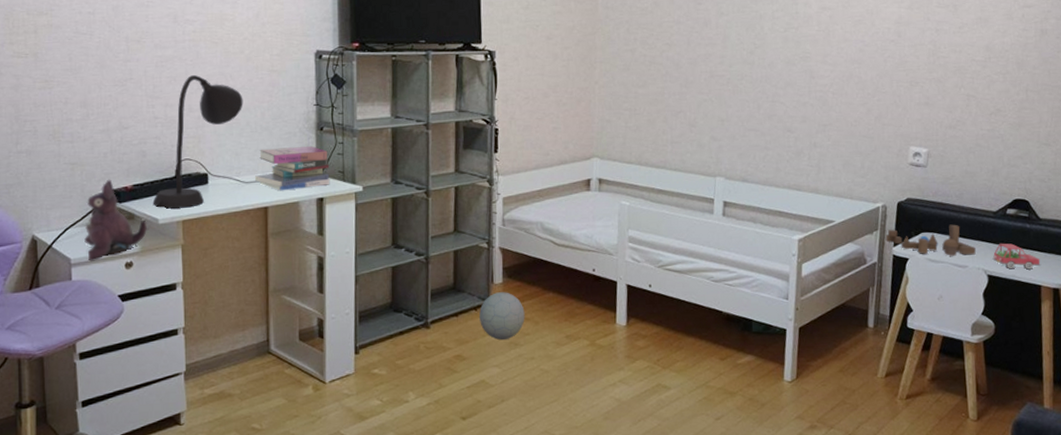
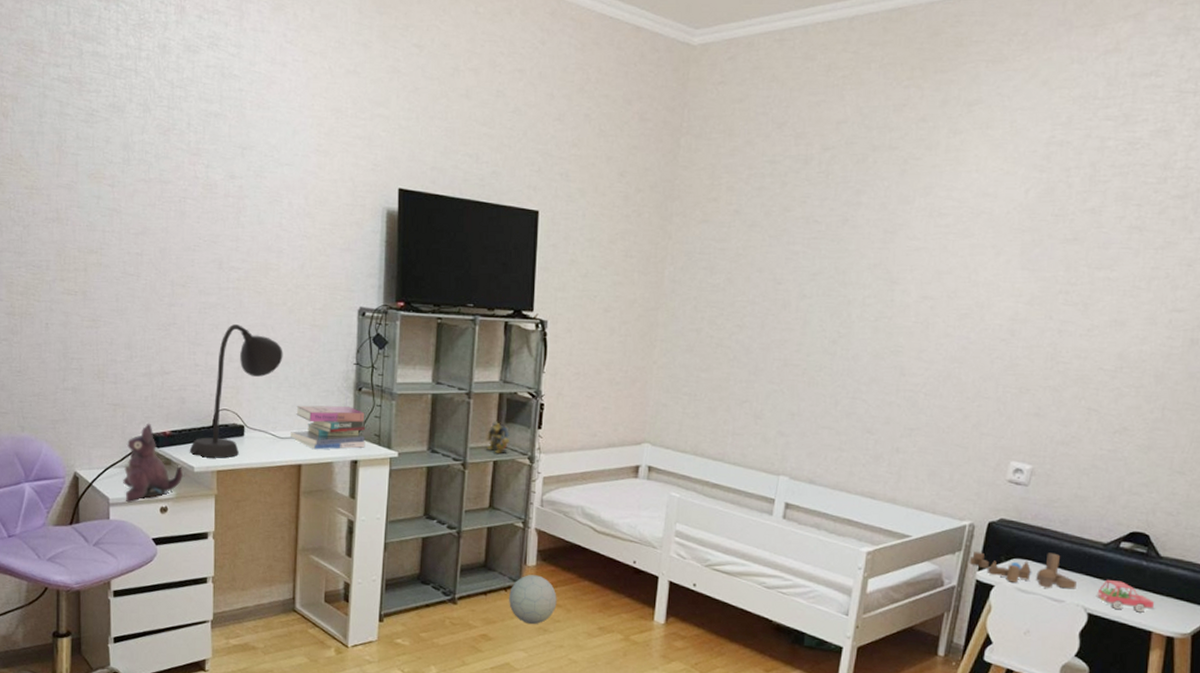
toy robot: none [447,148,468,179] -> present [486,420,510,453]

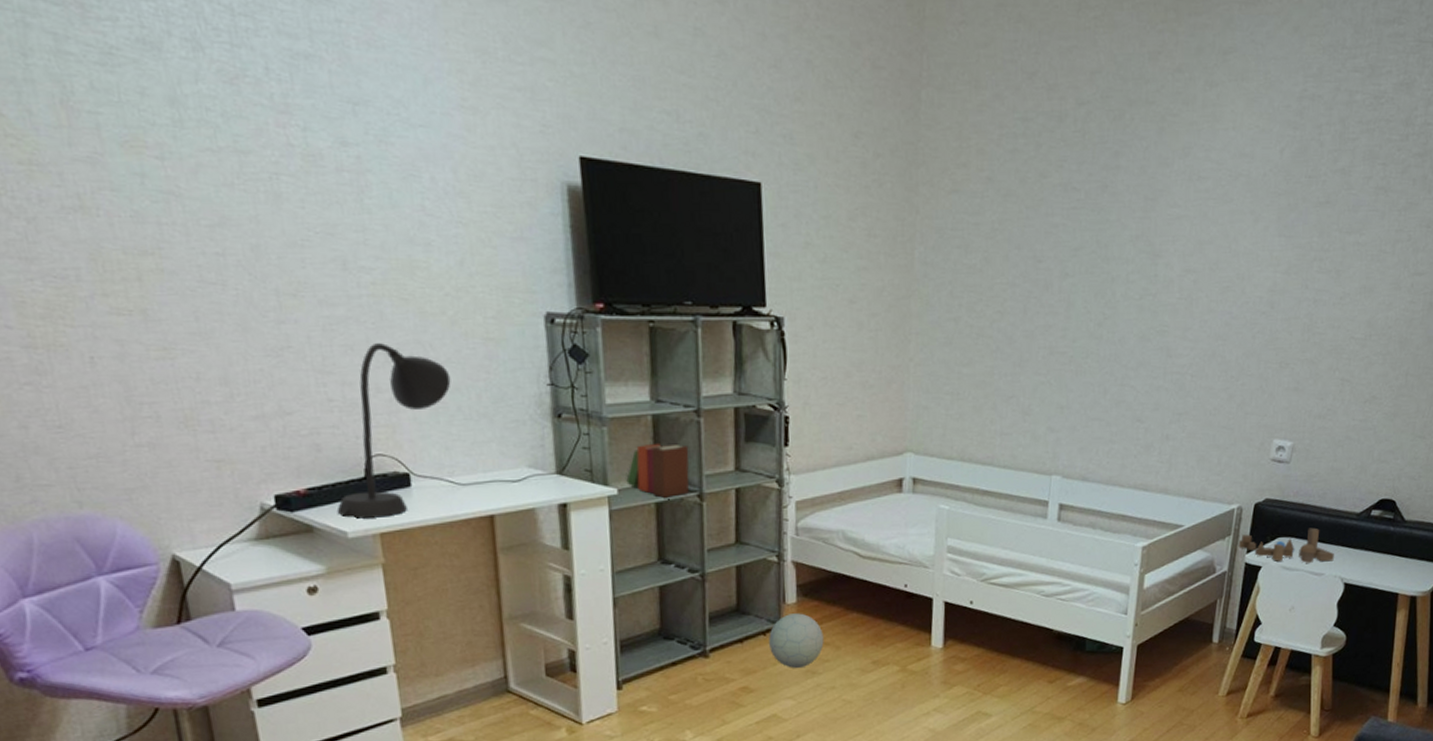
plush toy: present [123,423,183,503] -> none [244,481,333,587]
books: present [291,405,366,450] -> none [474,438,575,495]
books: none [406,417,459,464] -> present [626,443,690,498]
toy robot: present [486,420,510,453] -> none [725,441,752,479]
toy car: present [1096,579,1156,613] -> none [1351,548,1402,577]

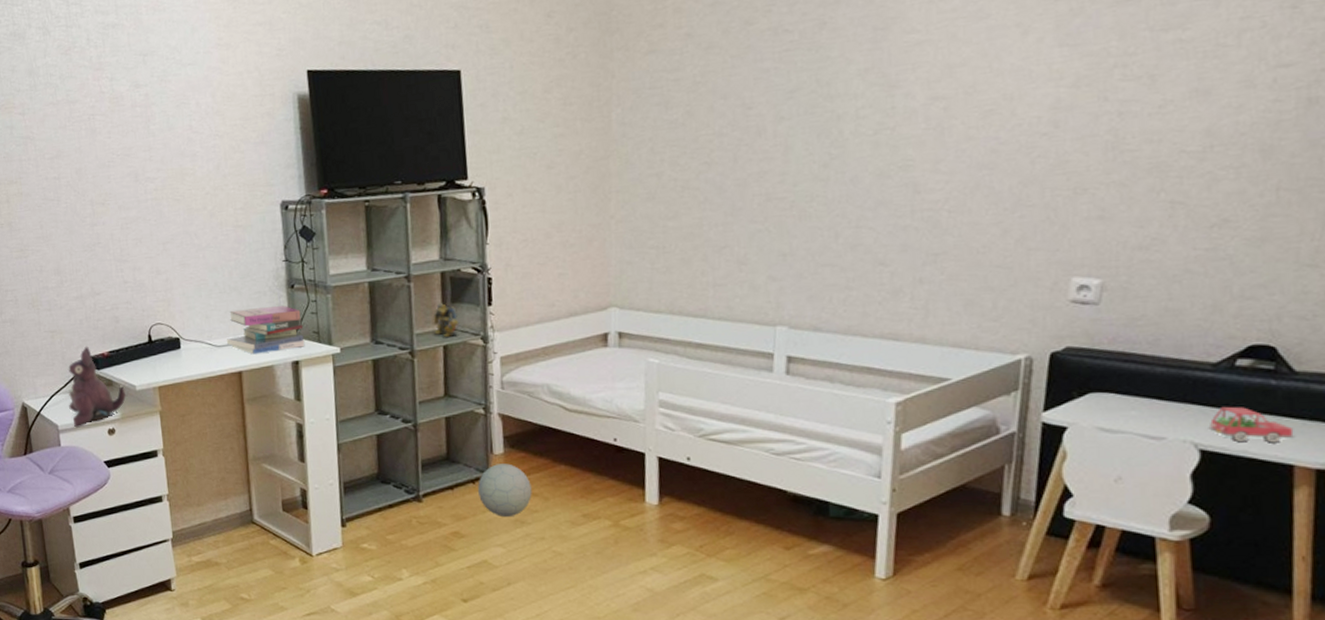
plush toy: none [244,481,333,587] -> present [68,346,126,428]
desk lamp: present [336,343,451,519] -> none [128,235,210,375]
books: none [474,438,575,495] -> present [227,306,305,355]
books: present [626,443,690,498] -> none [347,306,402,355]
toy robot: none [725,441,752,479] -> present [433,302,458,337]
toy blocks: present [1238,527,1334,563] -> none [1030,381,1180,424]
toy car: none [1351,548,1402,577] -> present [1208,406,1296,443]

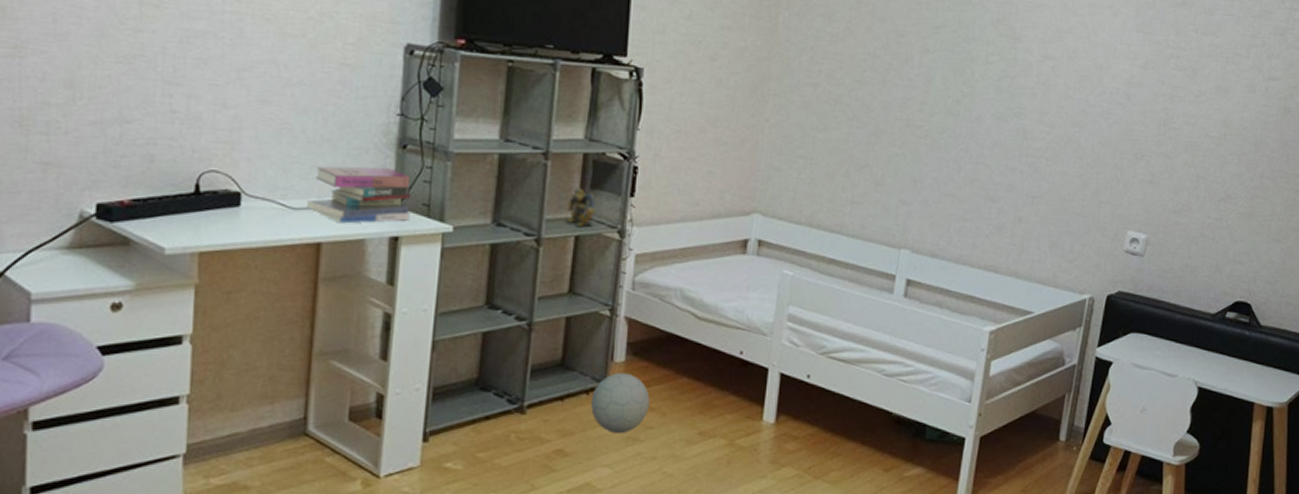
plush toy: present [68,346,126,428] -> none [54,188,148,298]
toy car: present [1208,406,1296,443] -> none [1205,351,1257,384]

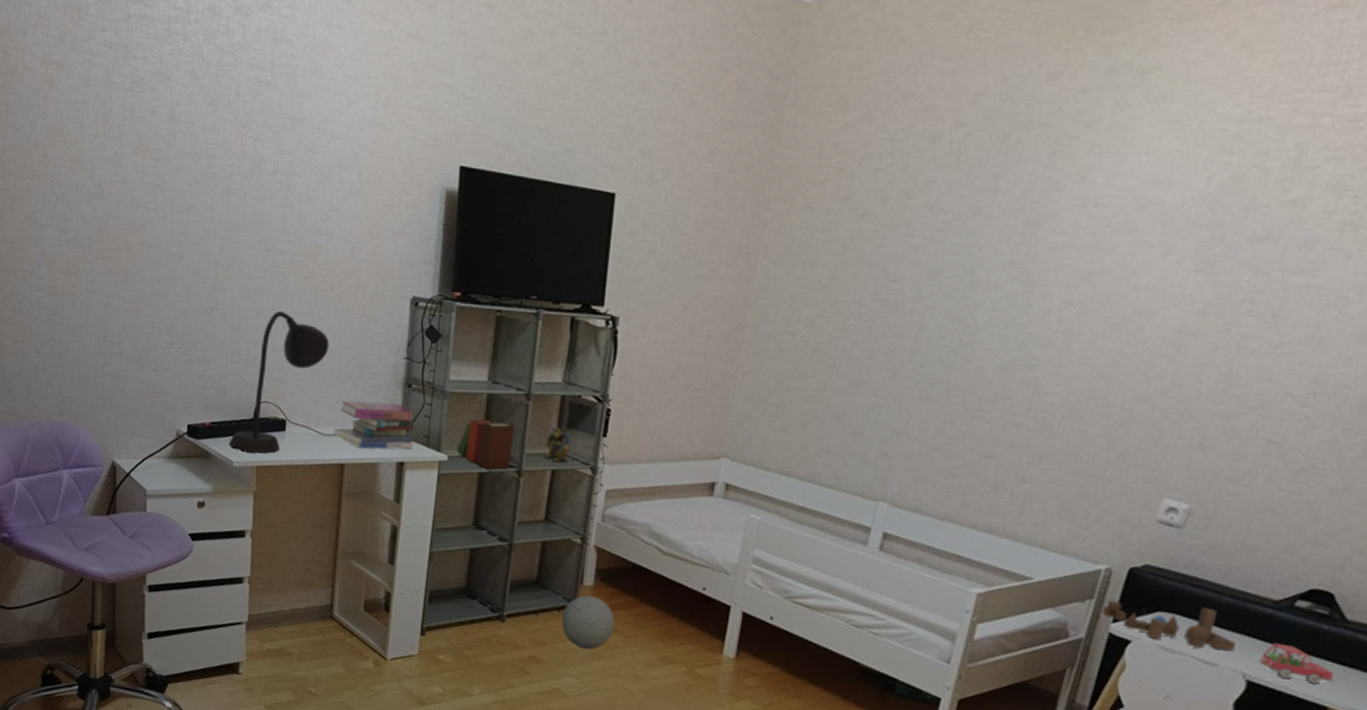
desk lamp: none [158,59,300,236] -> present [228,311,330,453]
books: none [463,182,532,240] -> present [456,419,515,470]
toy blocks: none [1089,325,1188,363] -> present [1102,601,1236,652]
toy car: none [1205,351,1257,384] -> present [1258,642,1335,684]

